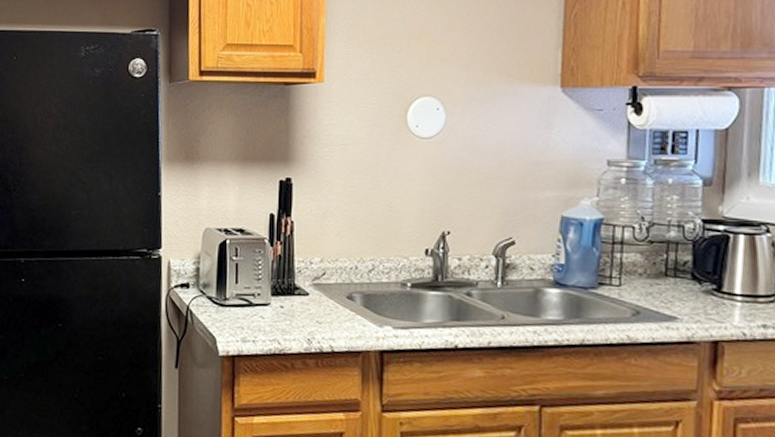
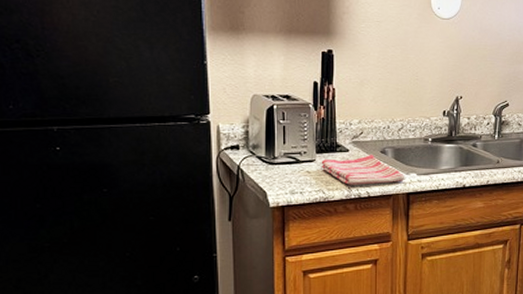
dish towel: none [276,299,378,337] -> present [321,154,405,185]

